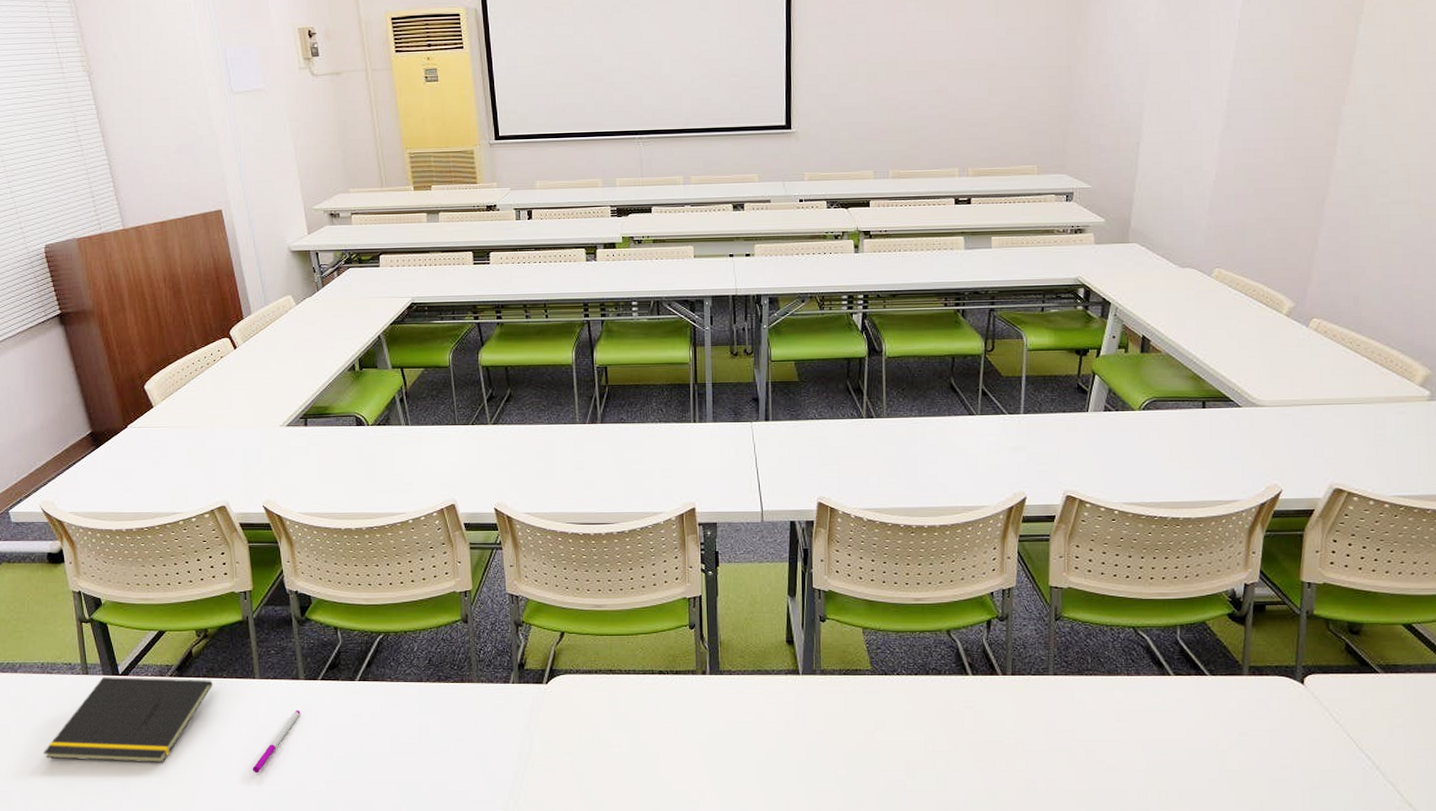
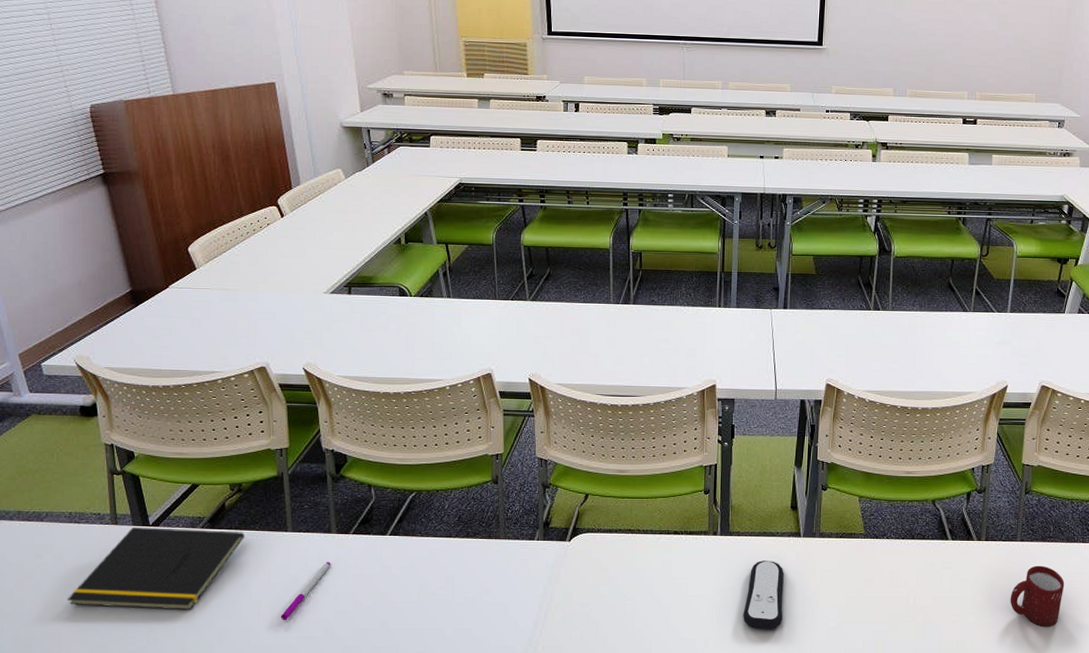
remote control: none [740,702,784,779] -> present [743,561,784,629]
cup: none [1045,703,1109,773] -> present [1010,565,1065,626]

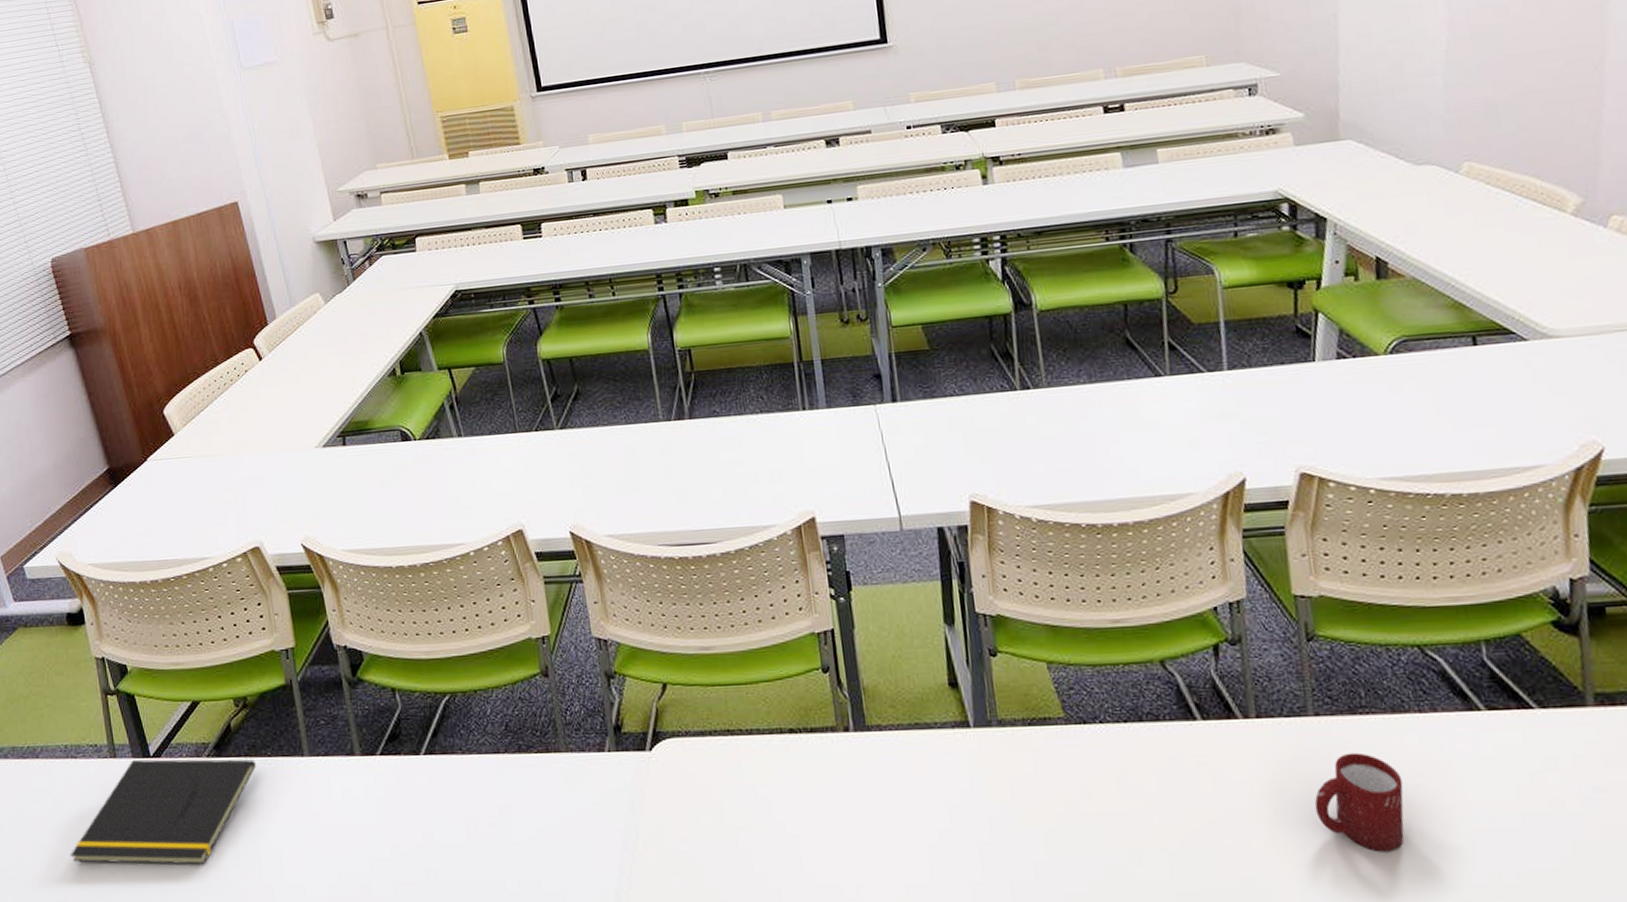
pen: present [281,561,331,620] -> none [307,793,359,874]
remote control: present [743,561,784,629] -> none [904,765,964,868]

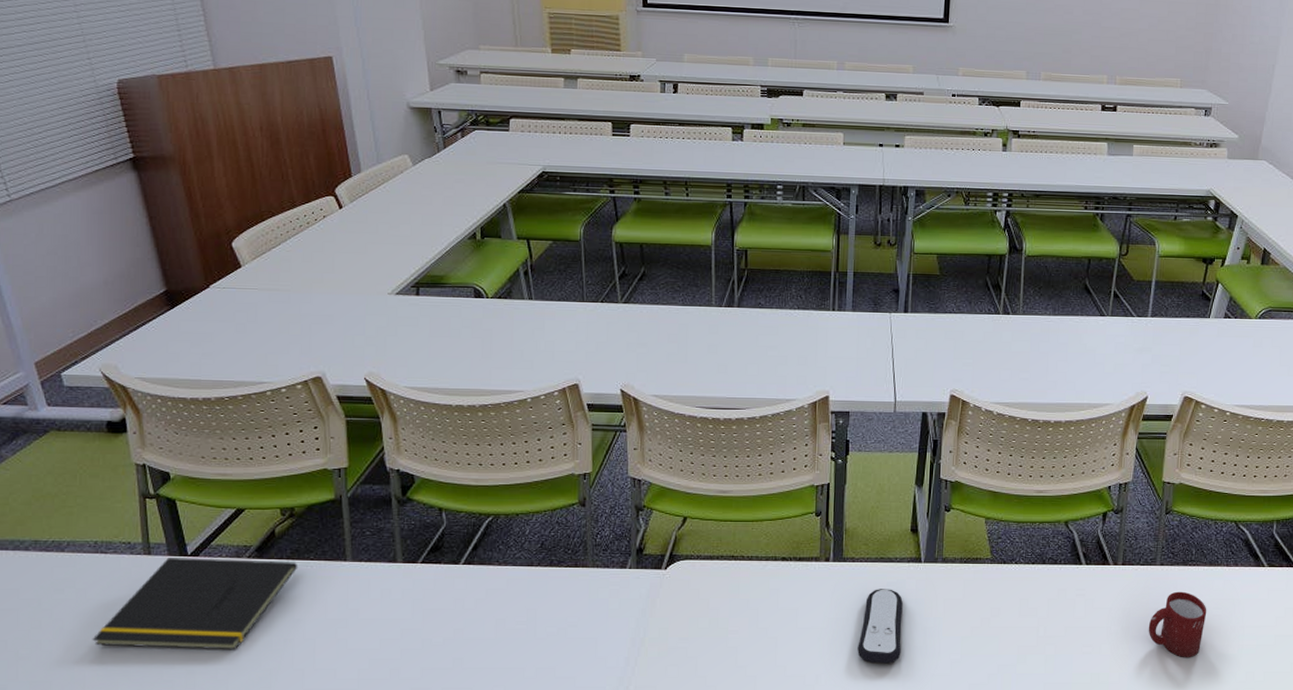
remote control: none [904,765,964,868] -> present [857,589,903,664]

